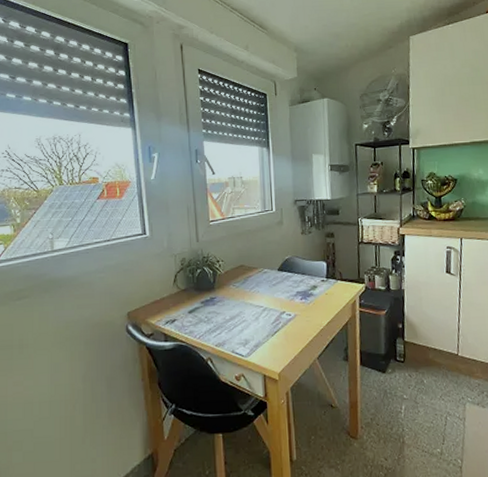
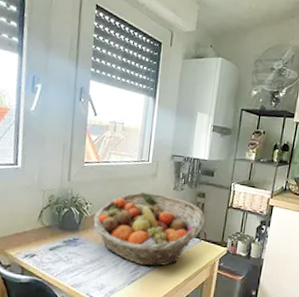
fruit basket: none [227,240,338,314] -> present [93,192,205,266]

